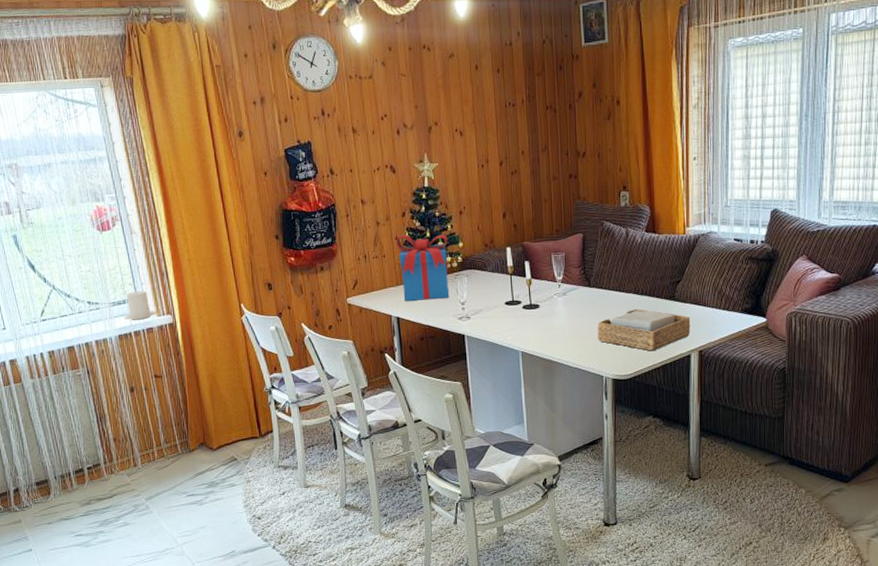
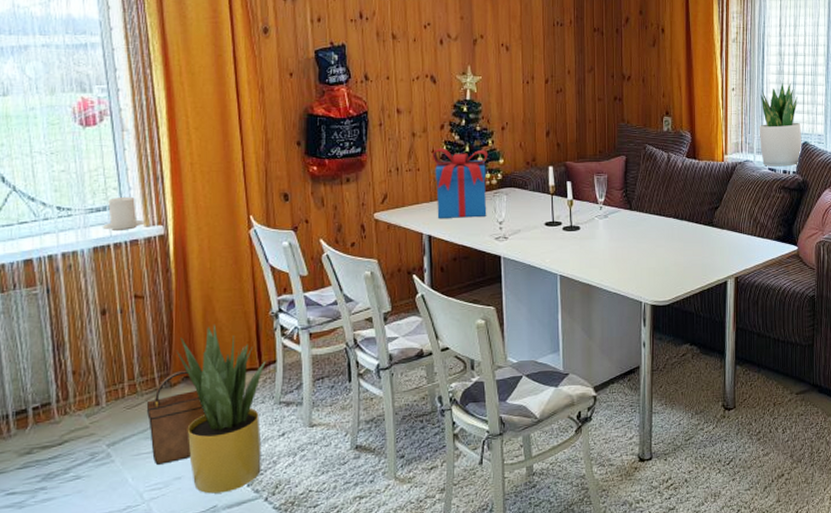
handbag: none [172,438,219,517] -> present [146,369,205,466]
planter: none [191,399,268,541] -> present [176,324,266,494]
napkin holder: present [598,308,691,351] -> none [638,233,728,277]
planter: none [723,147,772,237] -> present [759,83,802,167]

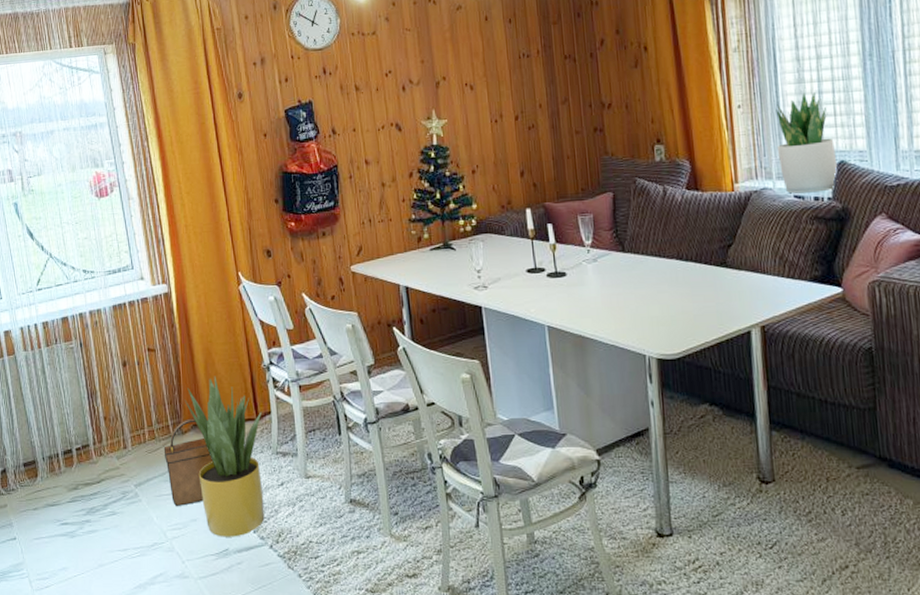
candle: present [102,196,145,232] -> none [118,258,152,291]
gift box: present [432,148,489,218] -> none [403,196,464,269]

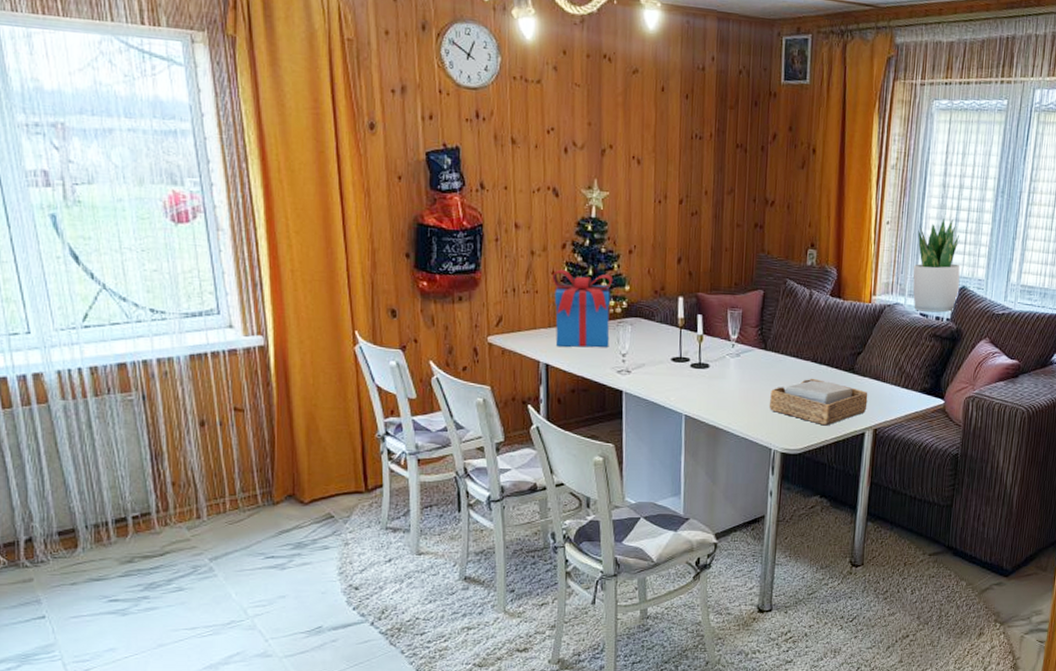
handbag: present [163,418,212,507] -> none [248,488,309,583]
planter: present [184,375,265,537] -> none [278,443,372,614]
gift box: none [403,196,464,269] -> present [552,269,614,347]
napkin holder: none [636,276,749,327] -> present [770,378,868,426]

